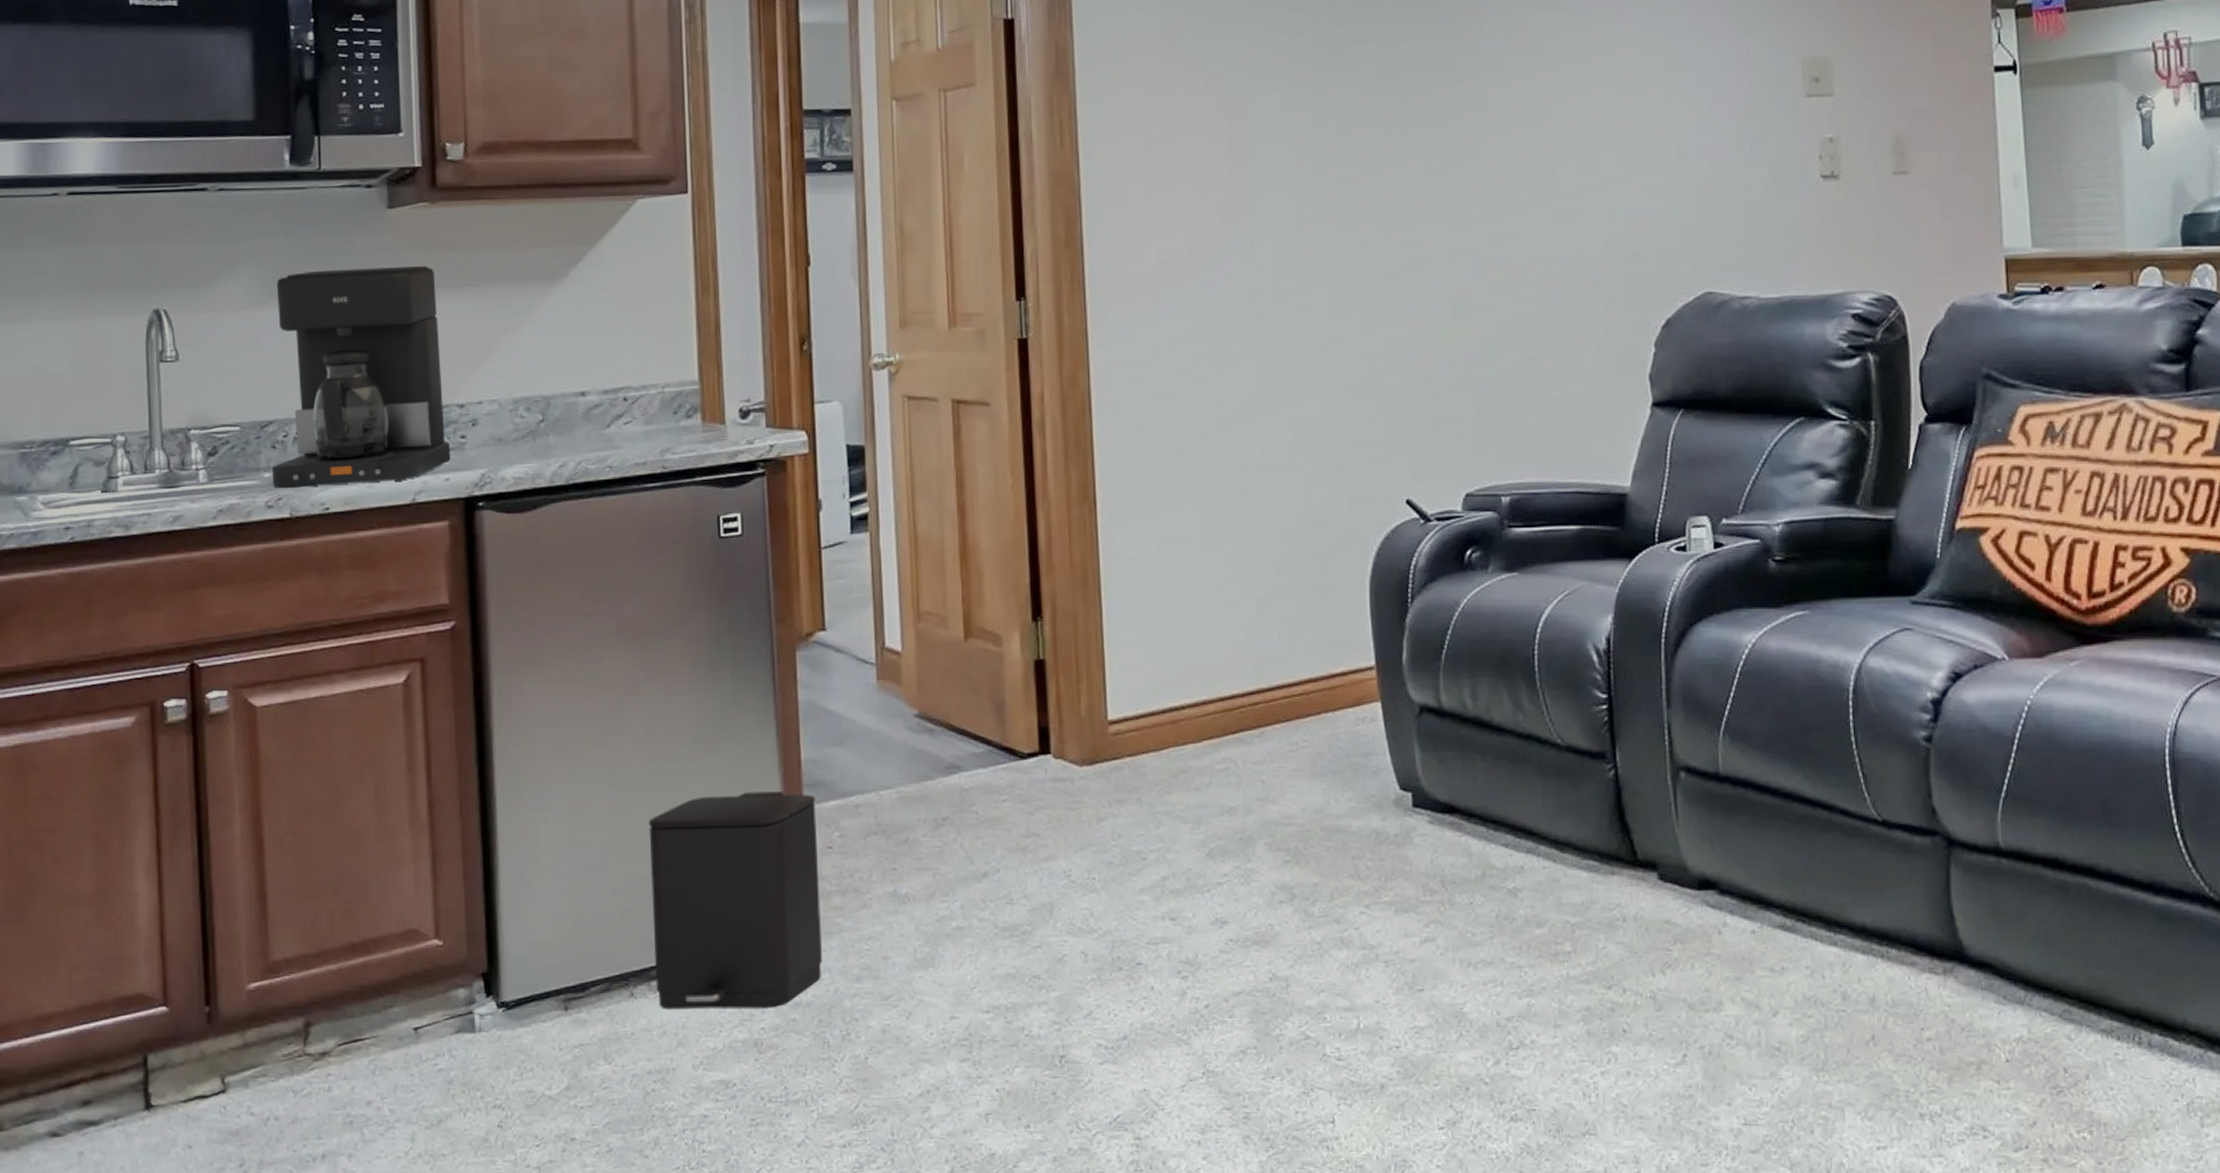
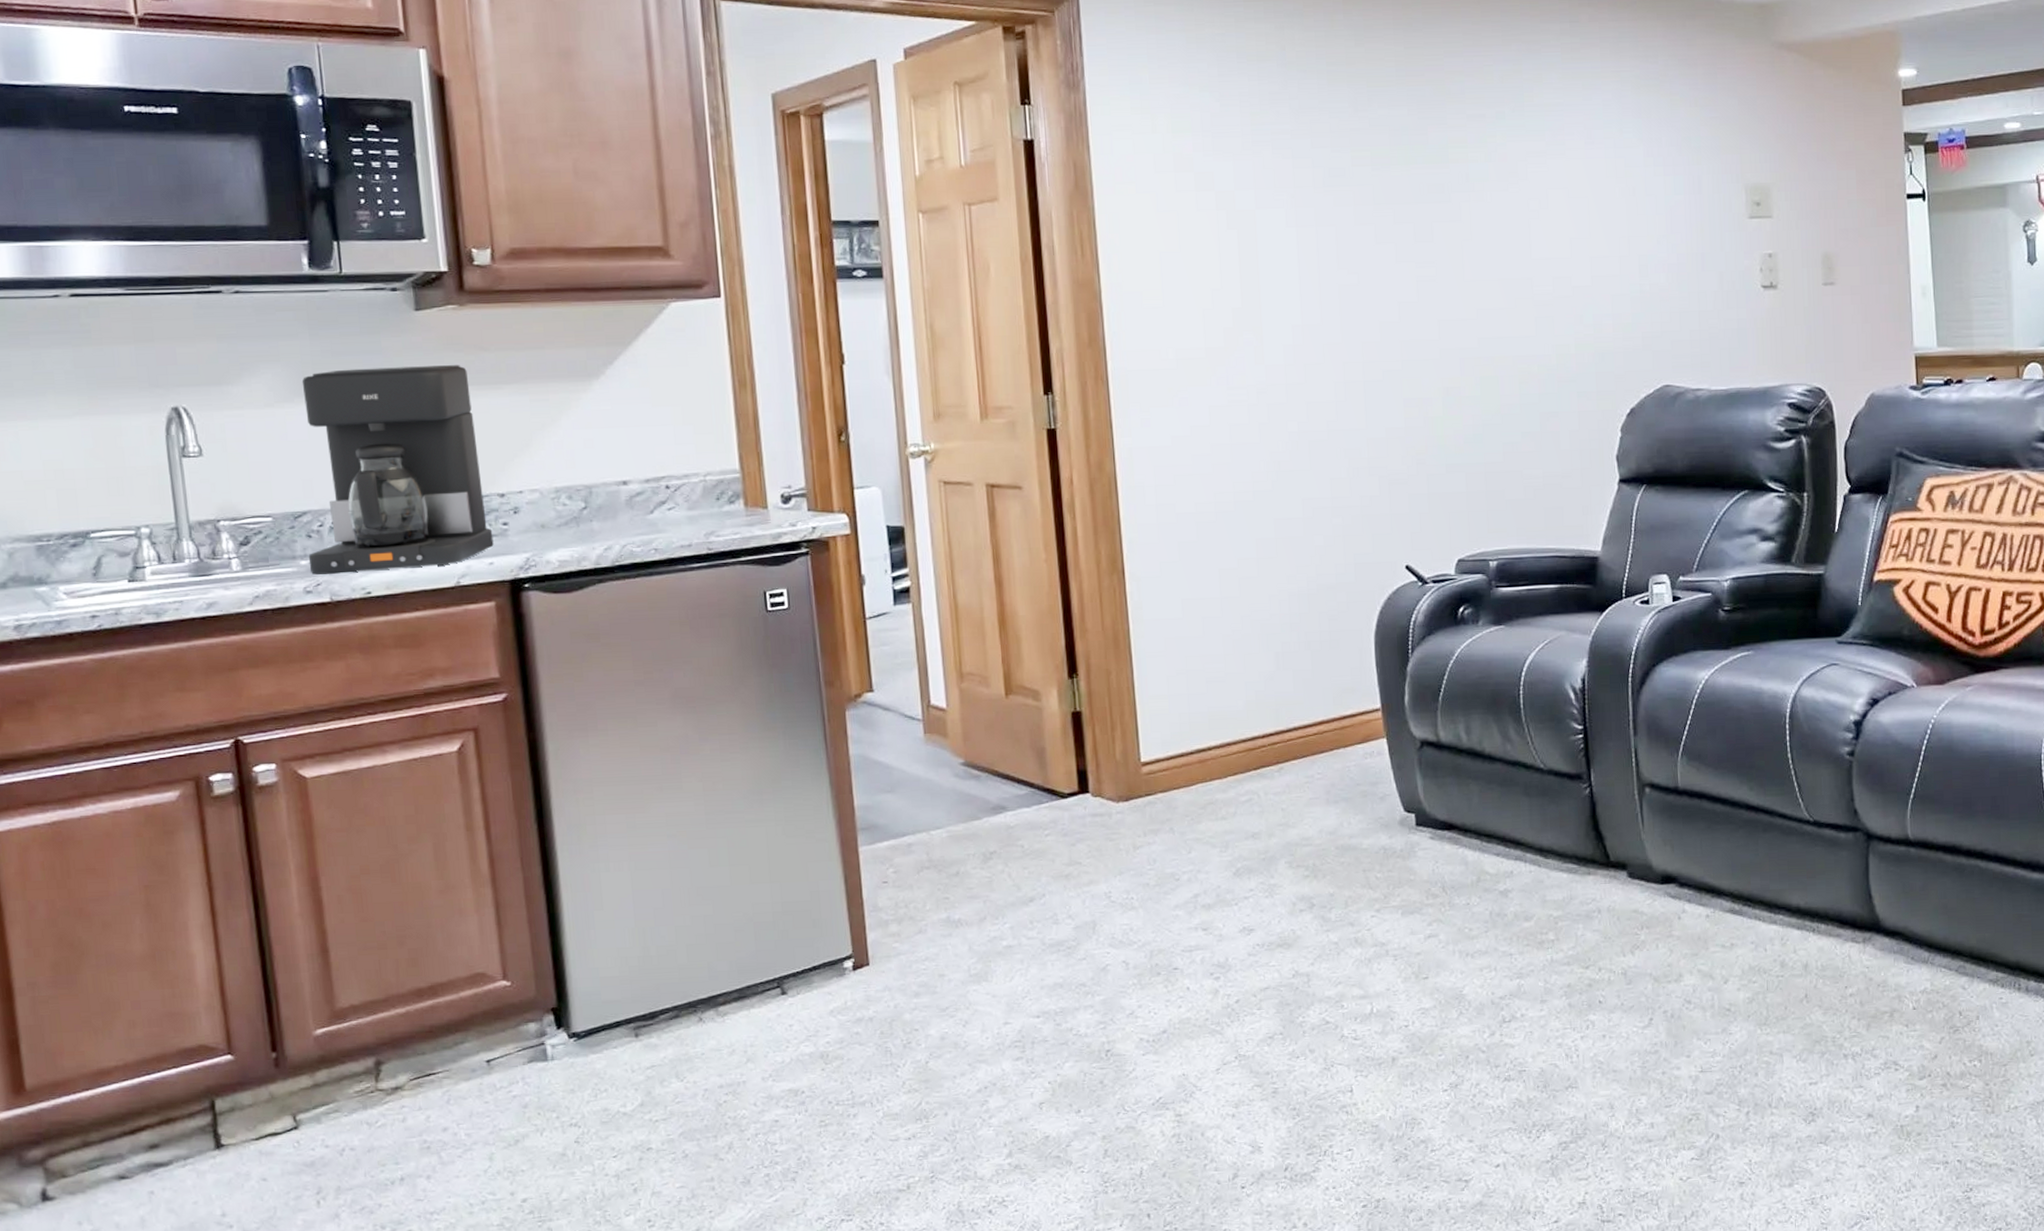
pedal bin: present [648,792,823,1008] -> none [709,835,883,1030]

